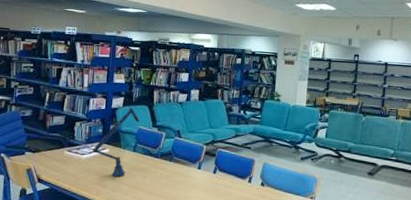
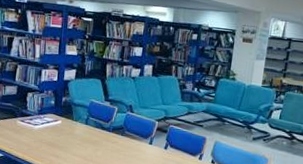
desk lamp: present [93,107,140,177] -> none [45,80,92,149]

